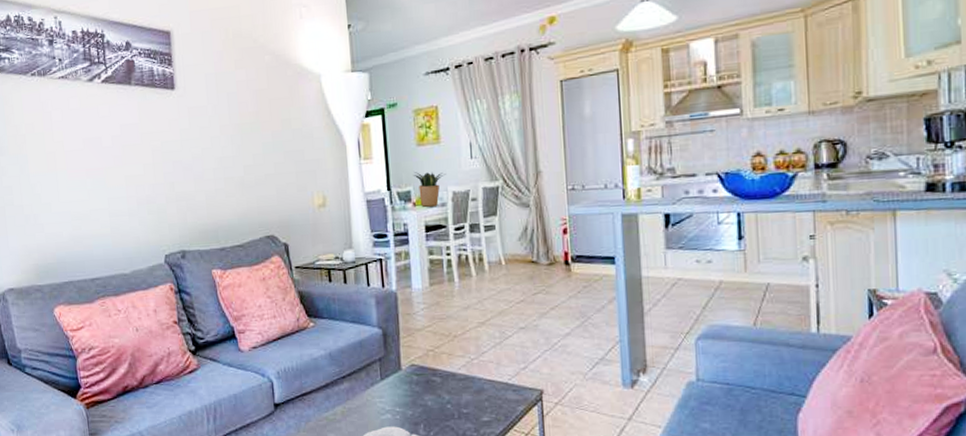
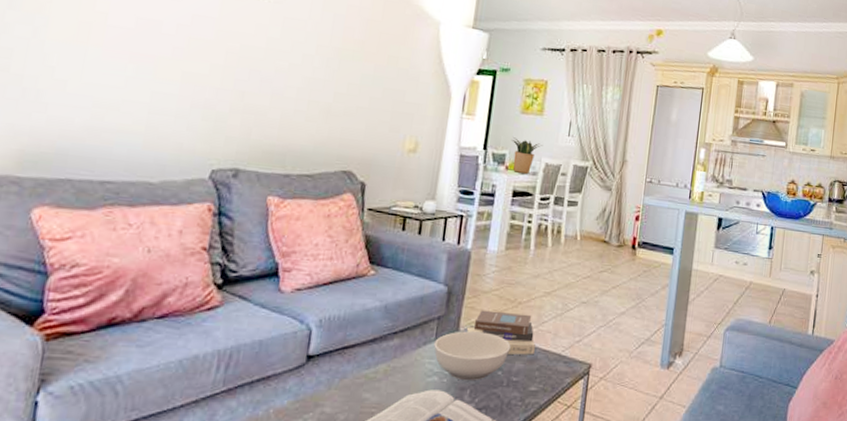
bowl: none [380,368,455,416] -> present [434,331,511,381]
books: none [407,346,480,387] -> present [466,310,535,355]

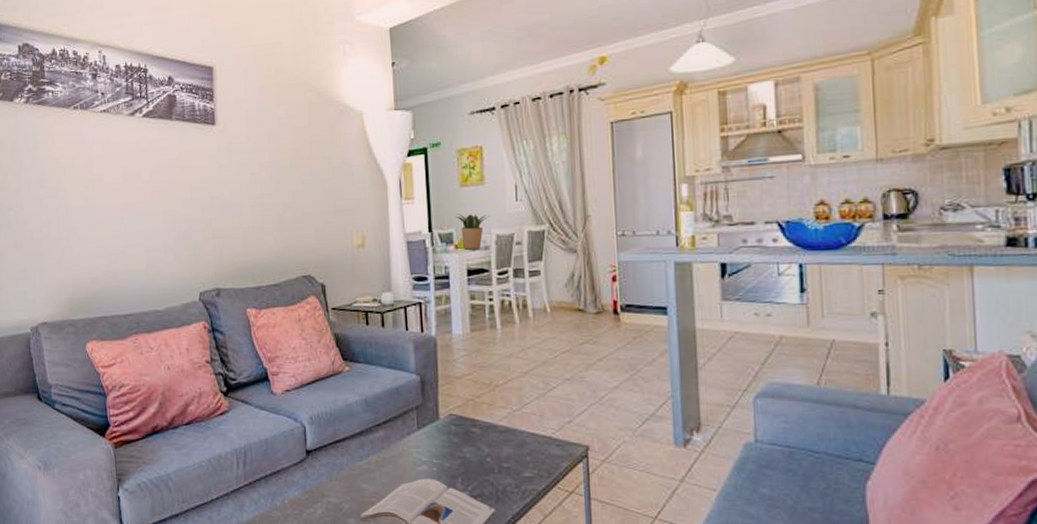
bowl: present [434,331,511,381] -> none [417,419,495,469]
books: present [466,310,535,355] -> none [446,396,522,440]

